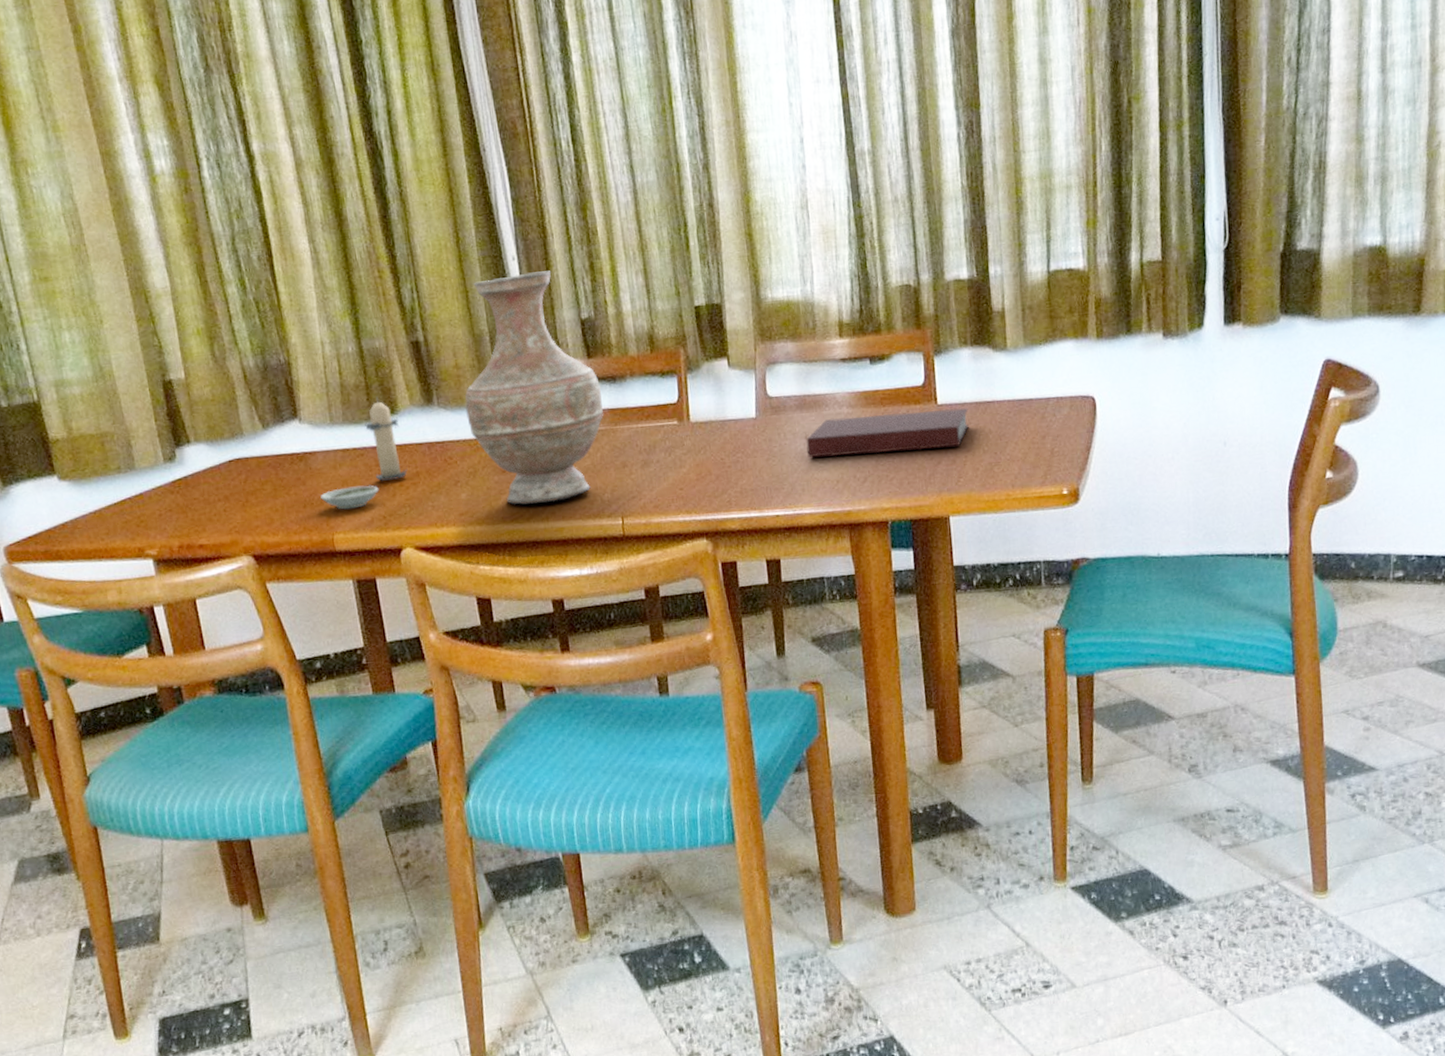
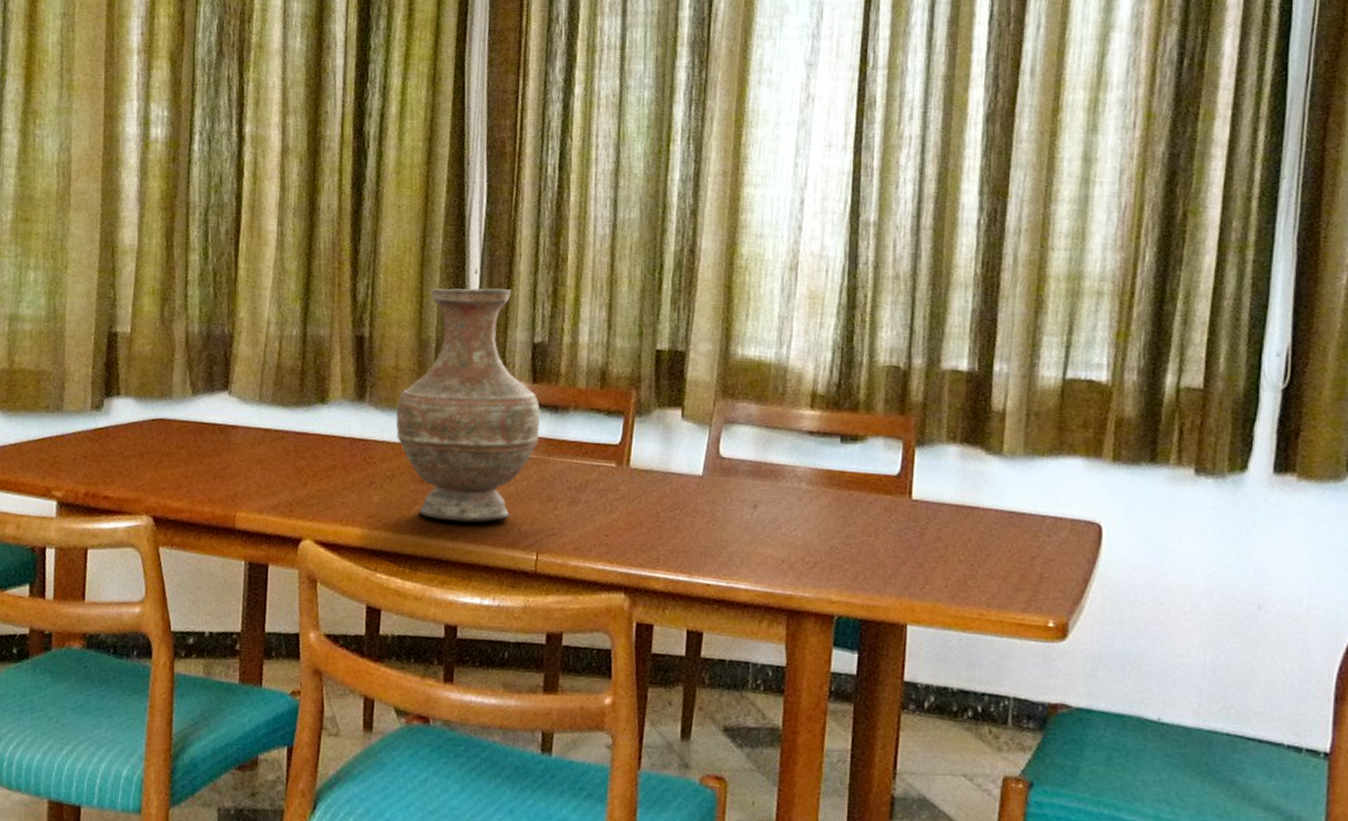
saucer: present [320,485,379,510] -> none [232,467,292,490]
candle: present [365,396,408,482] -> none [291,383,327,469]
notebook: present [806,408,969,458] -> none [753,492,947,550]

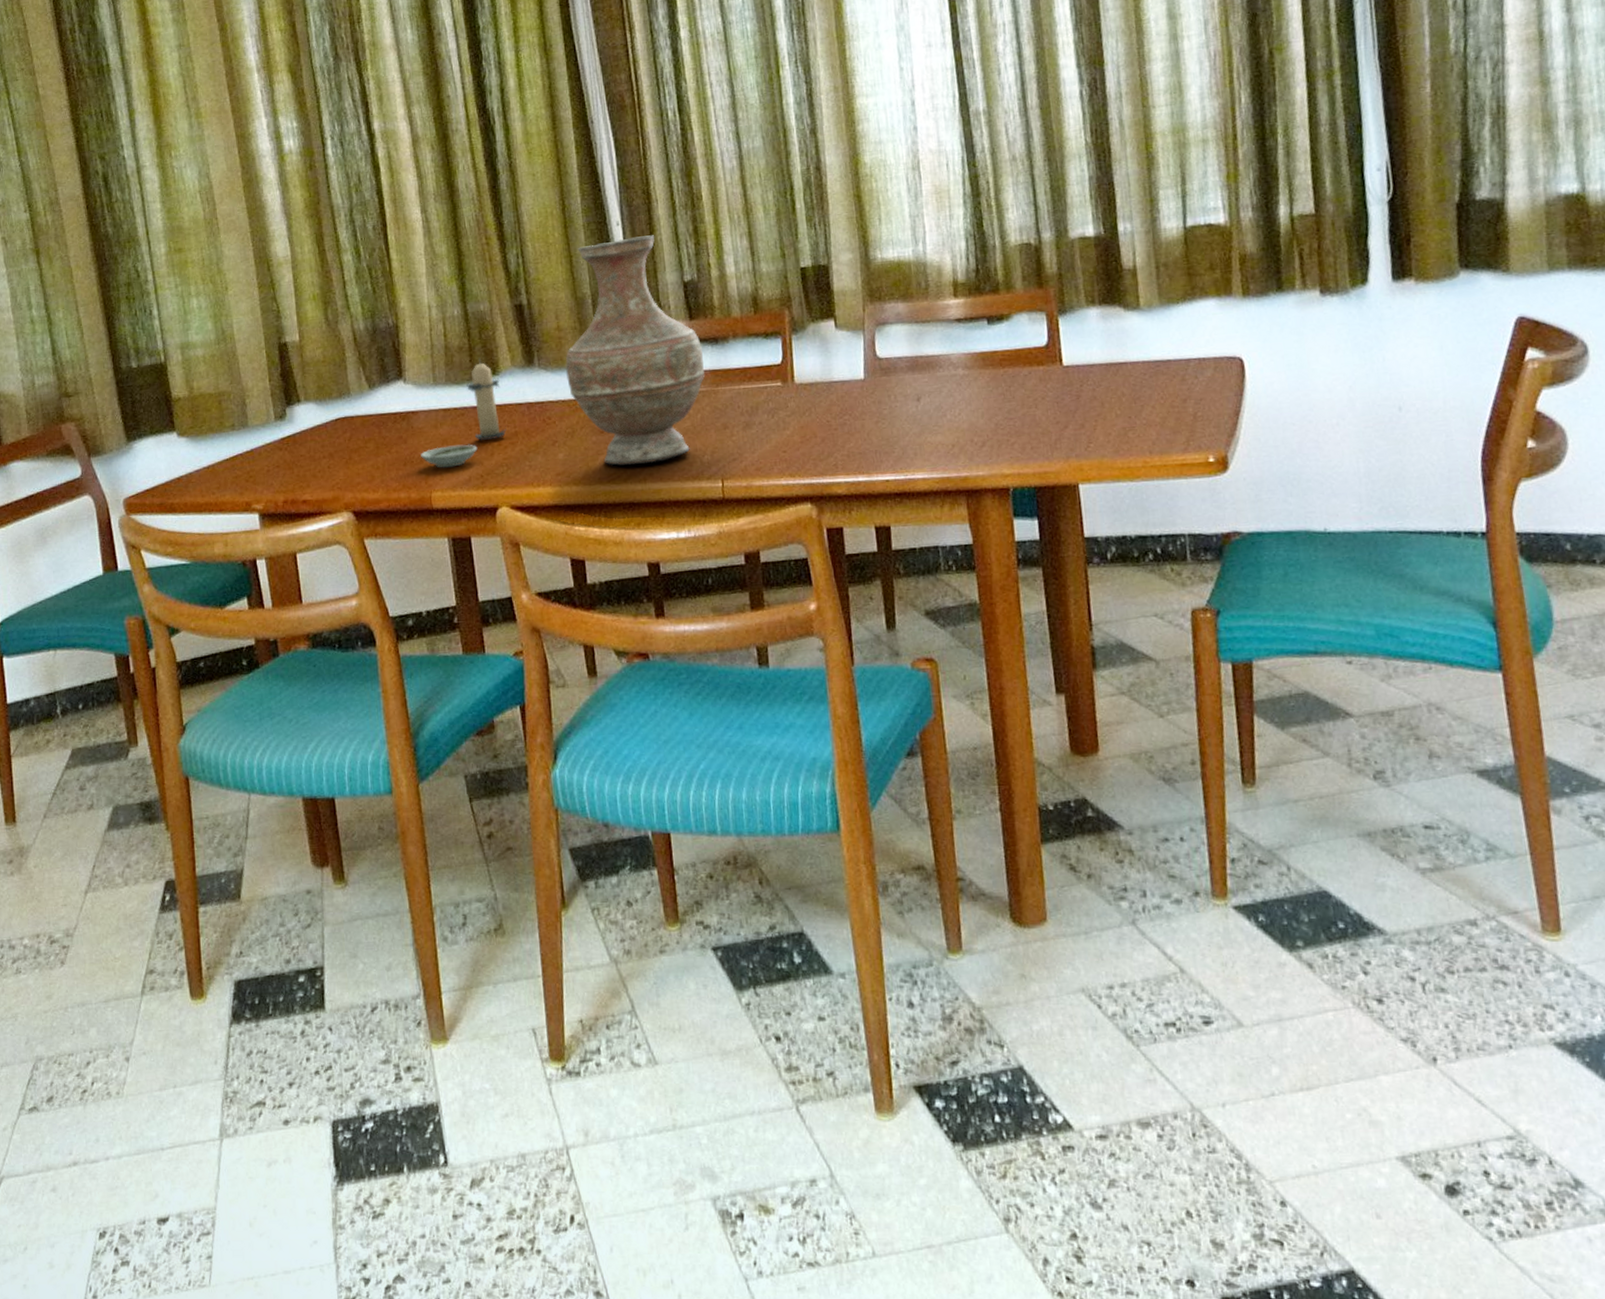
saucer: none [232,467,292,490] -> present [421,444,478,468]
candle: none [291,383,327,469] -> present [466,358,507,441]

